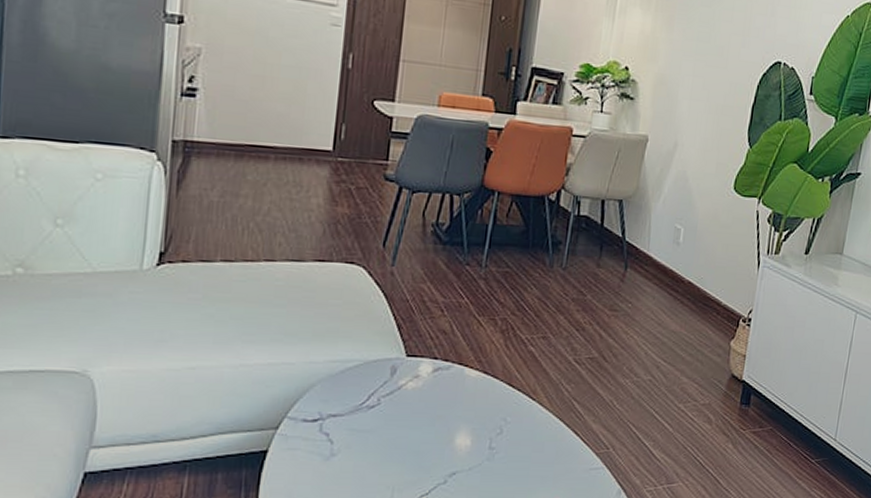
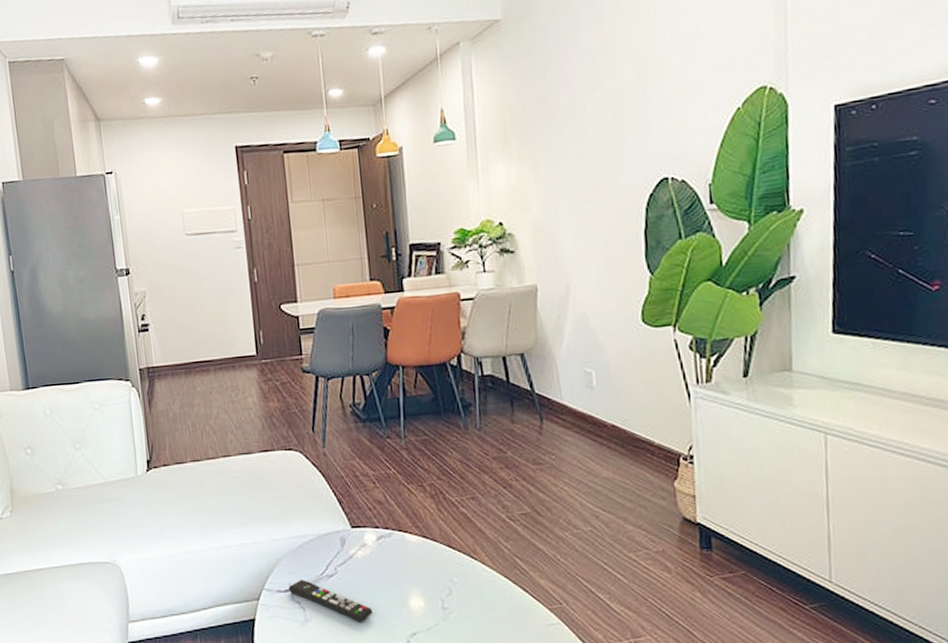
remote control: none [317,409,412,459] -> present [288,580,373,622]

